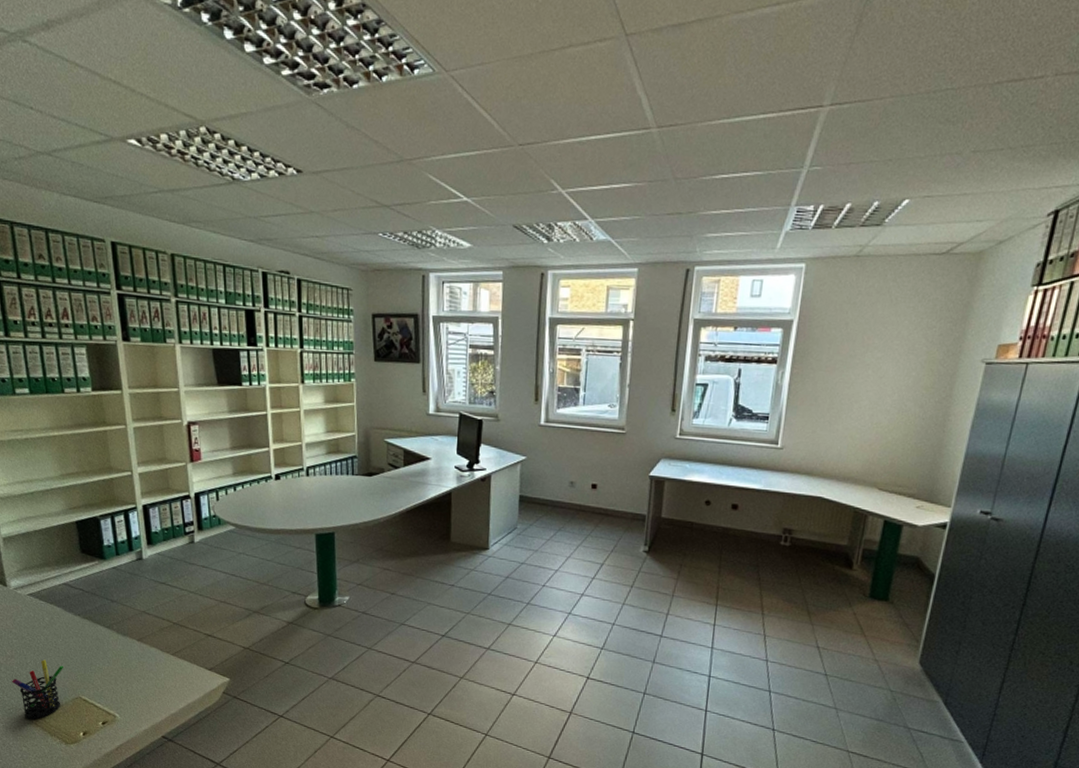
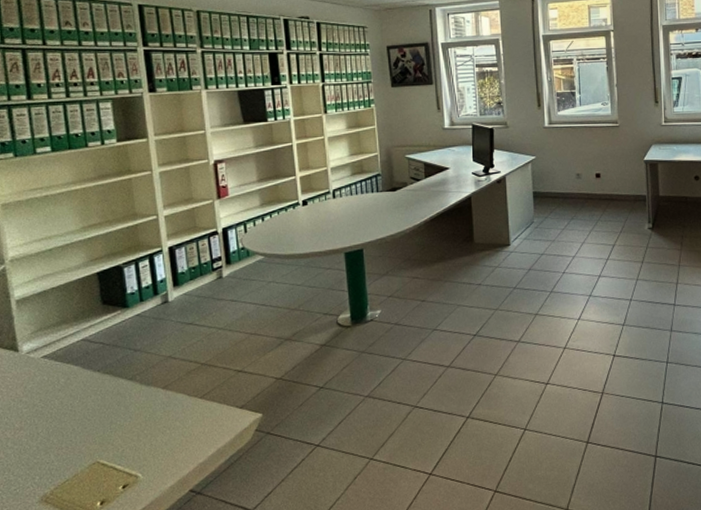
pen holder: present [12,659,64,720] -> none [20,425,81,498]

